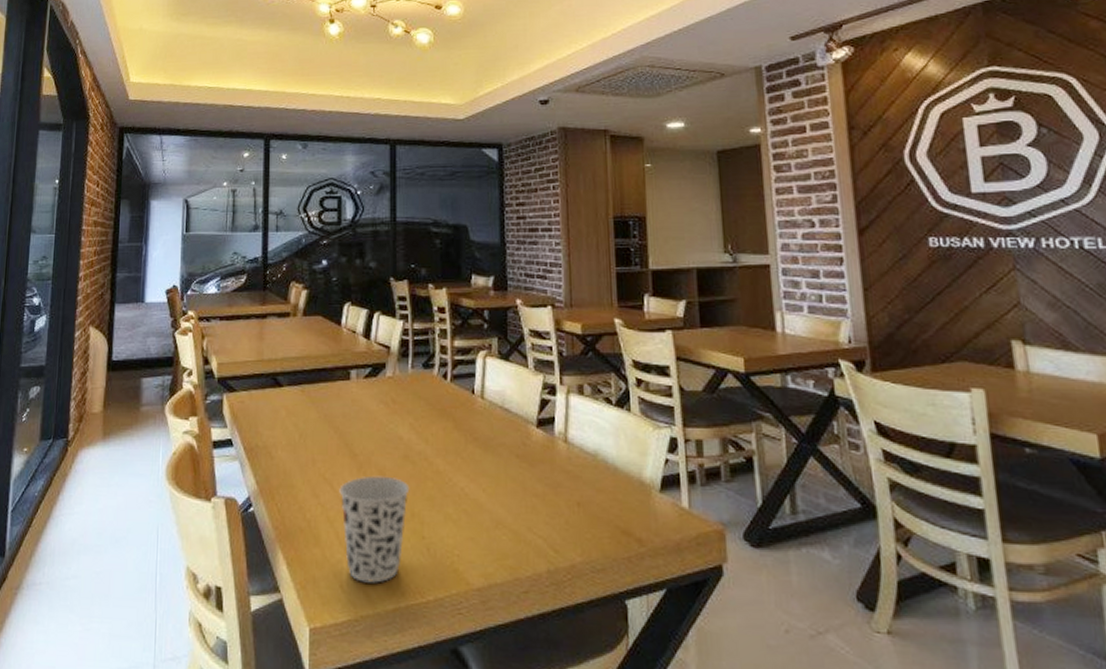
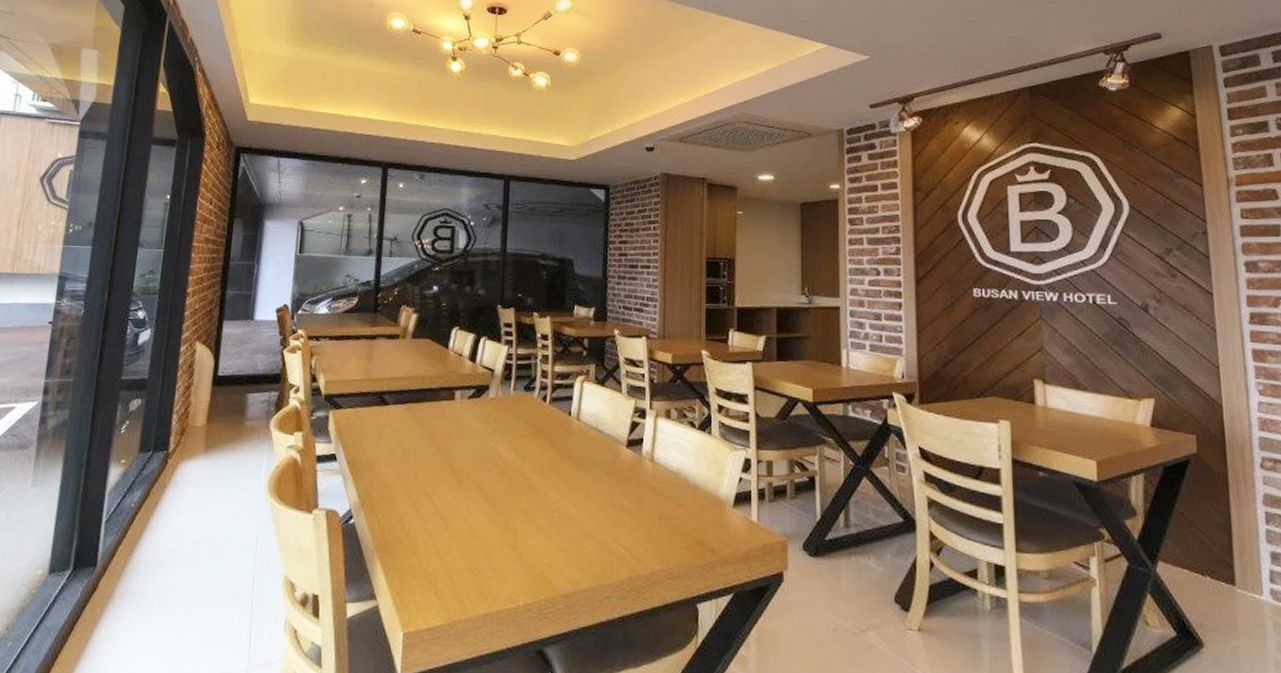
cup: present [339,475,410,583] -> none [438,490,506,590]

